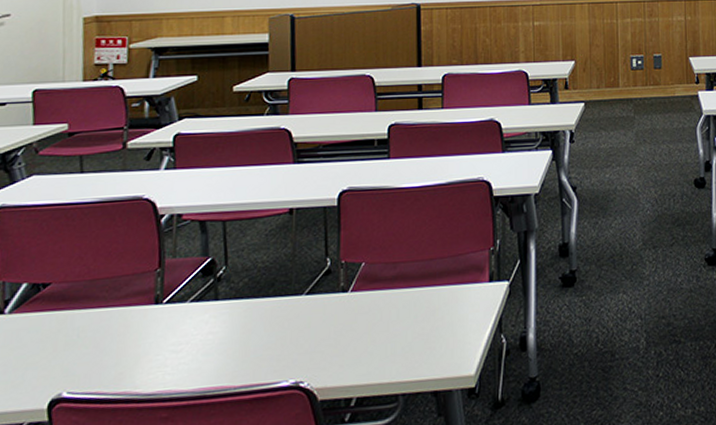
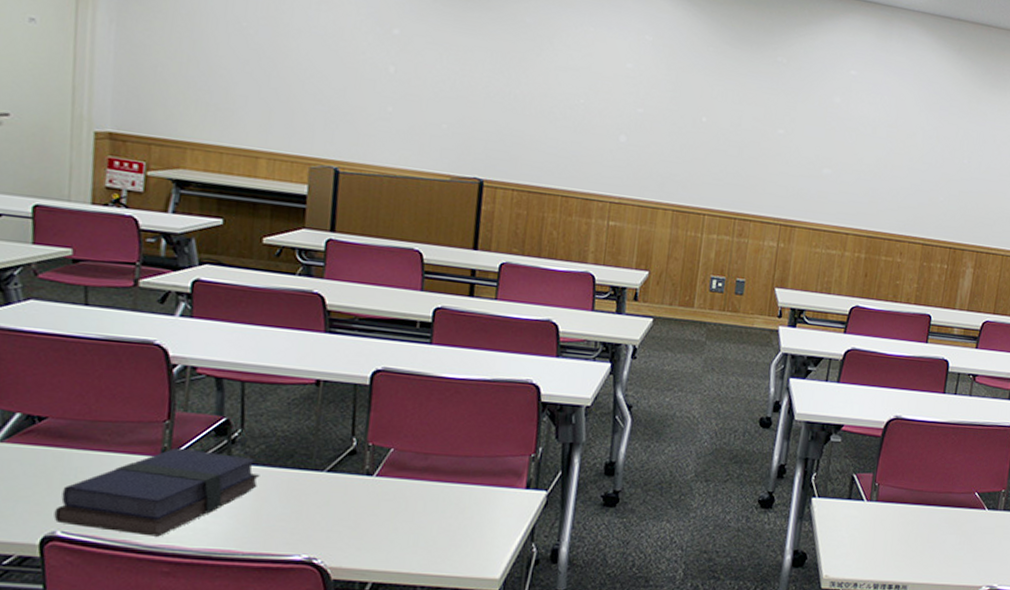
book: none [59,292,245,385] -> present [54,447,260,537]

